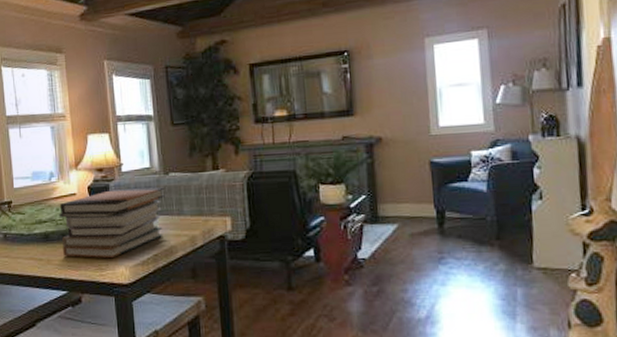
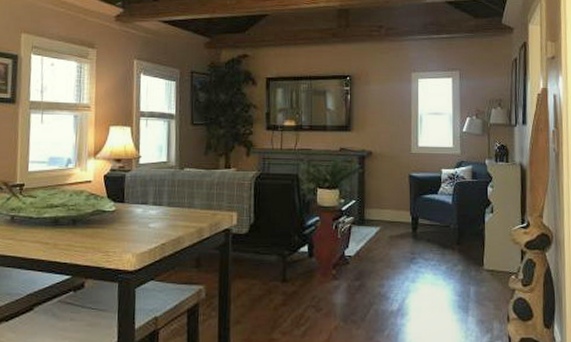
book stack: present [58,187,165,259] -> none [71,180,179,246]

